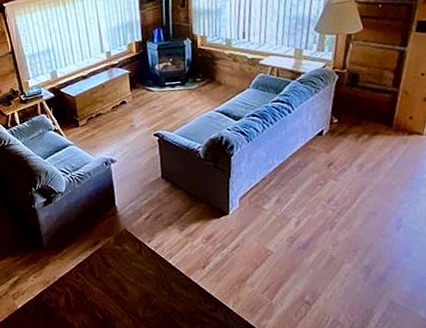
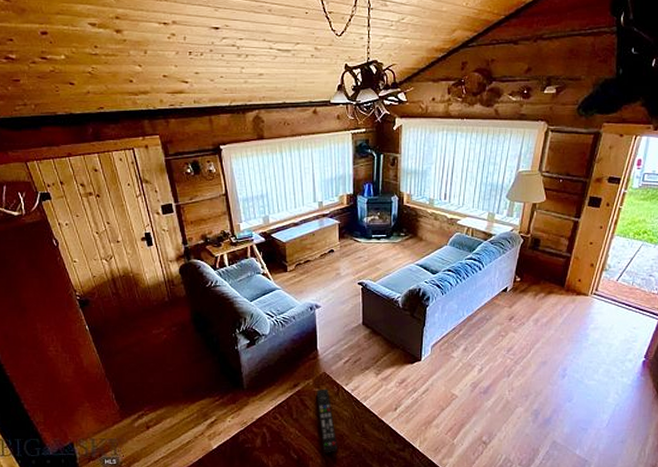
remote control: none [118,246,144,313] -> present [316,388,337,453]

